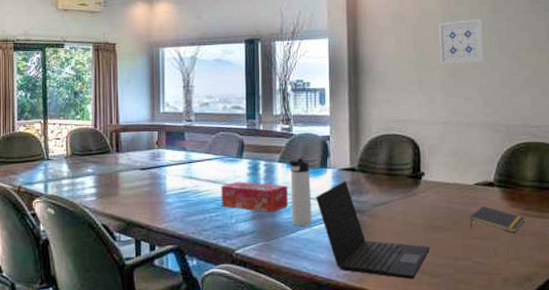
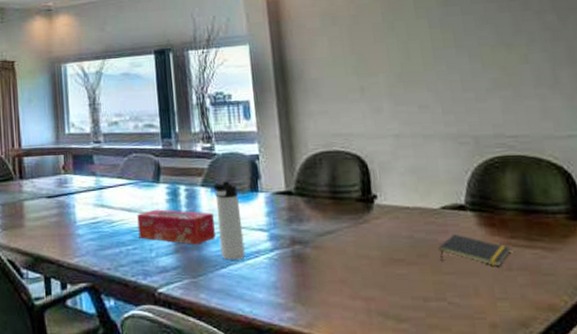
laptop: present [316,181,430,279] -> none [248,206,392,324]
wall art: present [438,18,485,65] -> none [377,12,440,68]

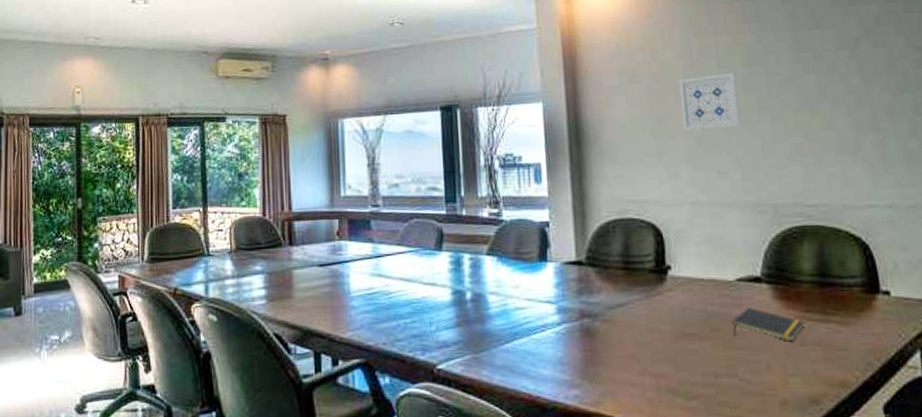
tissue box: present [137,209,215,245] -> none [417,279,500,318]
thermos bottle: present [213,181,245,260] -> none [499,249,531,334]
wall art: none [377,12,440,68] -> present [678,72,741,131]

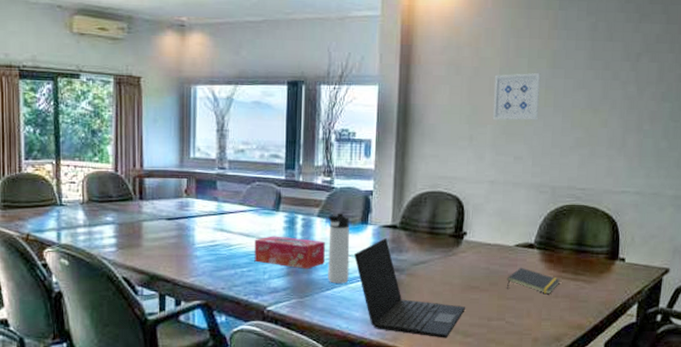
tissue box: none [417,279,500,318] -> present [254,235,325,269]
thermos bottle: none [499,249,531,334] -> present [328,213,350,284]
laptop: none [535,277,683,402] -> present [354,238,465,338]

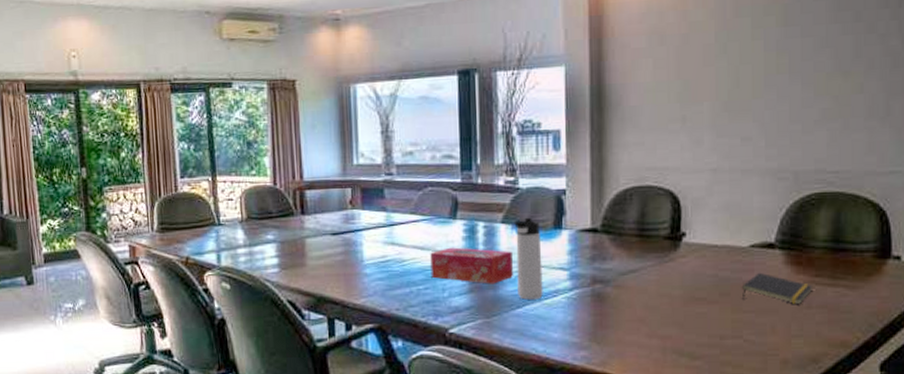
laptop: present [354,238,465,338] -> none [548,244,690,362]
wall art: present [492,72,541,121] -> none [709,33,770,96]

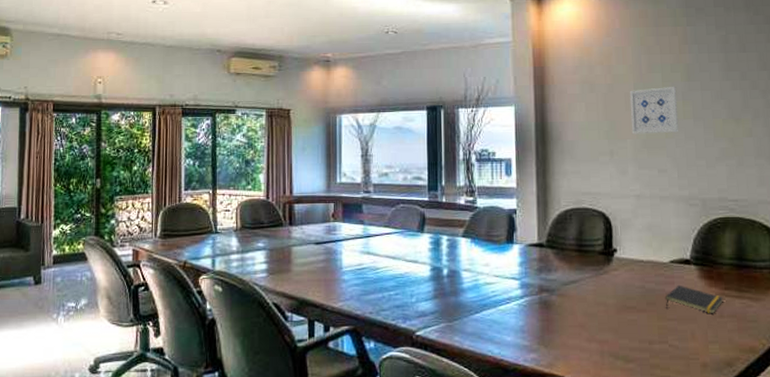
tissue box: present [430,247,513,284] -> none [401,257,472,291]
thermos bottle: present [514,217,543,300] -> none [473,232,498,306]
wall art: none [709,33,770,96] -> present [629,86,679,135]

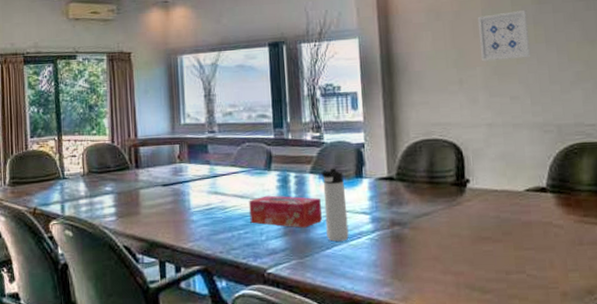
tissue box: none [401,257,472,291] -> present [249,195,322,228]
thermos bottle: none [473,232,498,306] -> present [321,168,349,242]
notepad: present [664,284,724,314] -> none [521,213,583,242]

